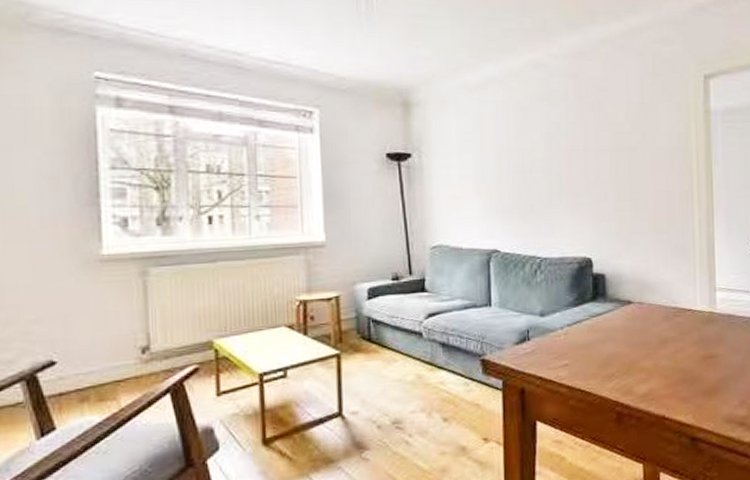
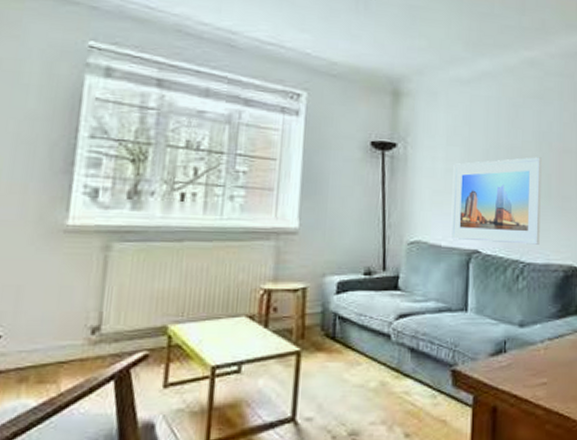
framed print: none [468,157,554,241] -> present [450,157,542,245]

